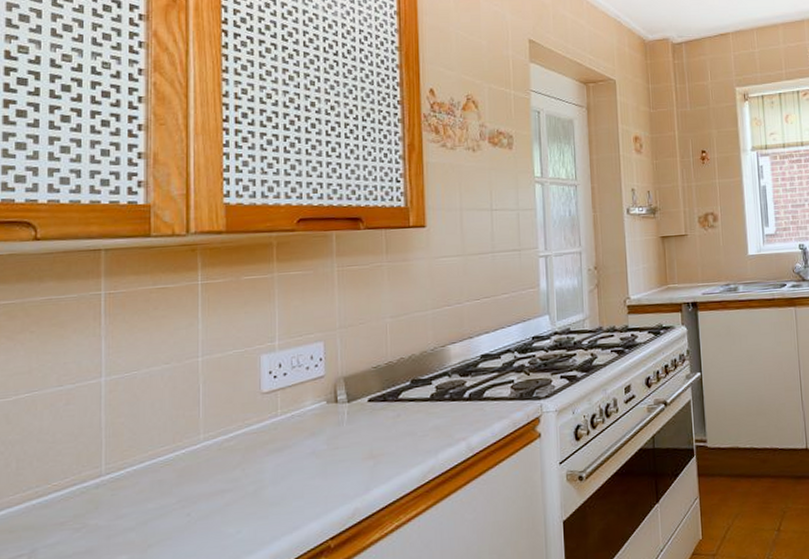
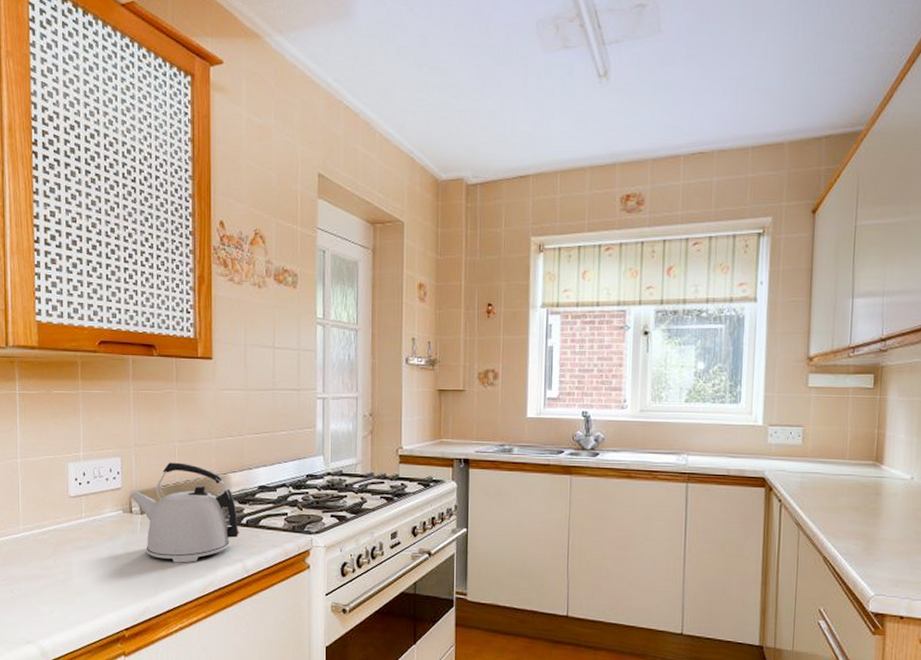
kettle: none [335,340,462,452] -> present [130,462,239,563]

